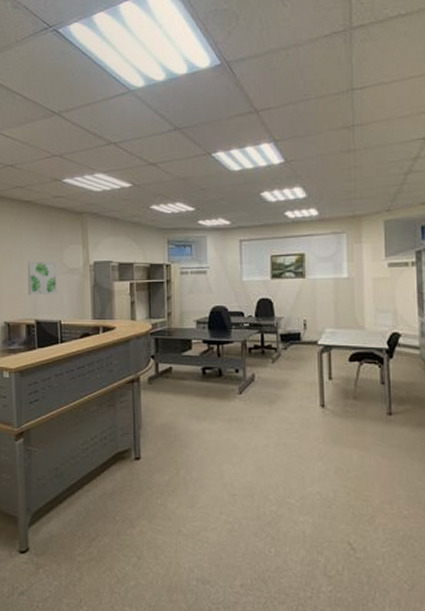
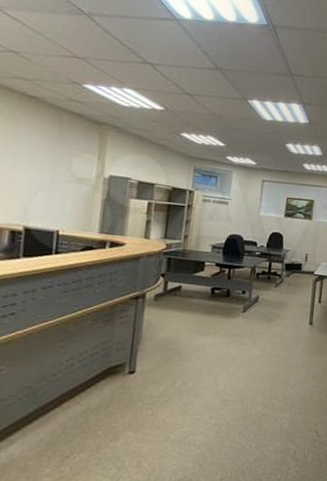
wall art: present [27,261,58,296] -> none [18,161,63,203]

